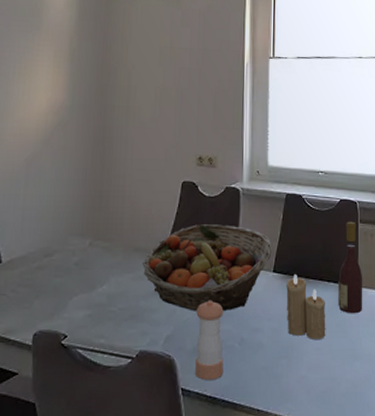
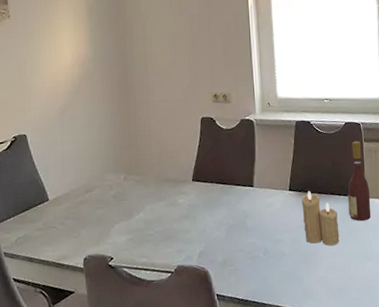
fruit basket: present [142,224,272,311] -> none [172,153,287,229]
pepper shaker: present [195,300,224,380] -> none [224,218,252,286]

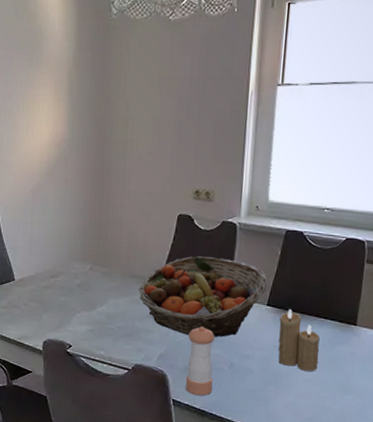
fruit basket: none [172,153,287,229] -> present [138,256,268,337]
pepper shaker: none [224,218,252,286] -> present [186,326,215,395]
wine bottle: present [348,141,372,222] -> none [334,260,364,352]

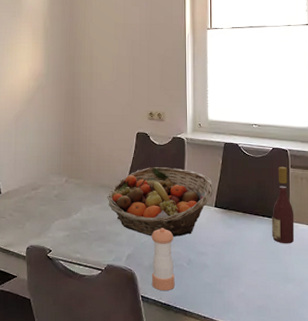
candle: present [278,309,321,371] -> none [226,209,262,263]
wine bottle: none [334,260,364,352] -> present [272,166,295,244]

